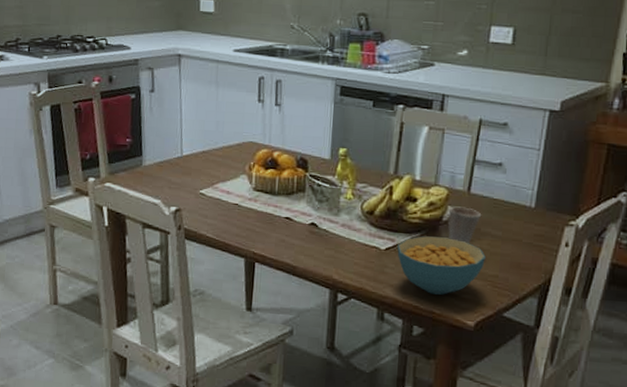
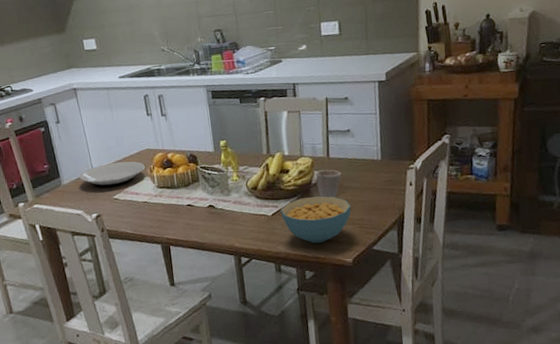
plate: none [164,150,244,179] -> present [79,161,145,188]

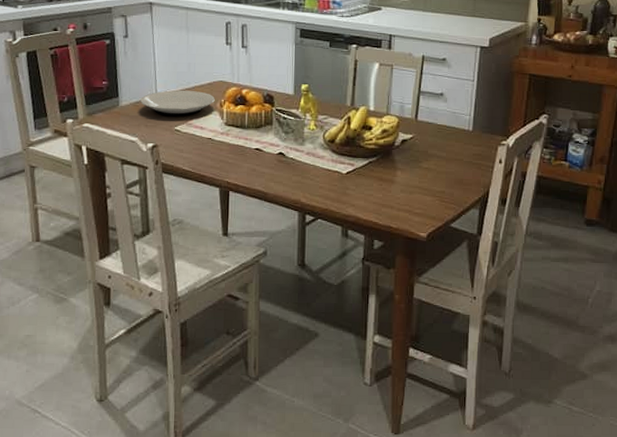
cereal bowl: present [281,196,351,243] -> none [357,160,433,211]
cup: present [315,169,342,198] -> none [399,132,428,165]

